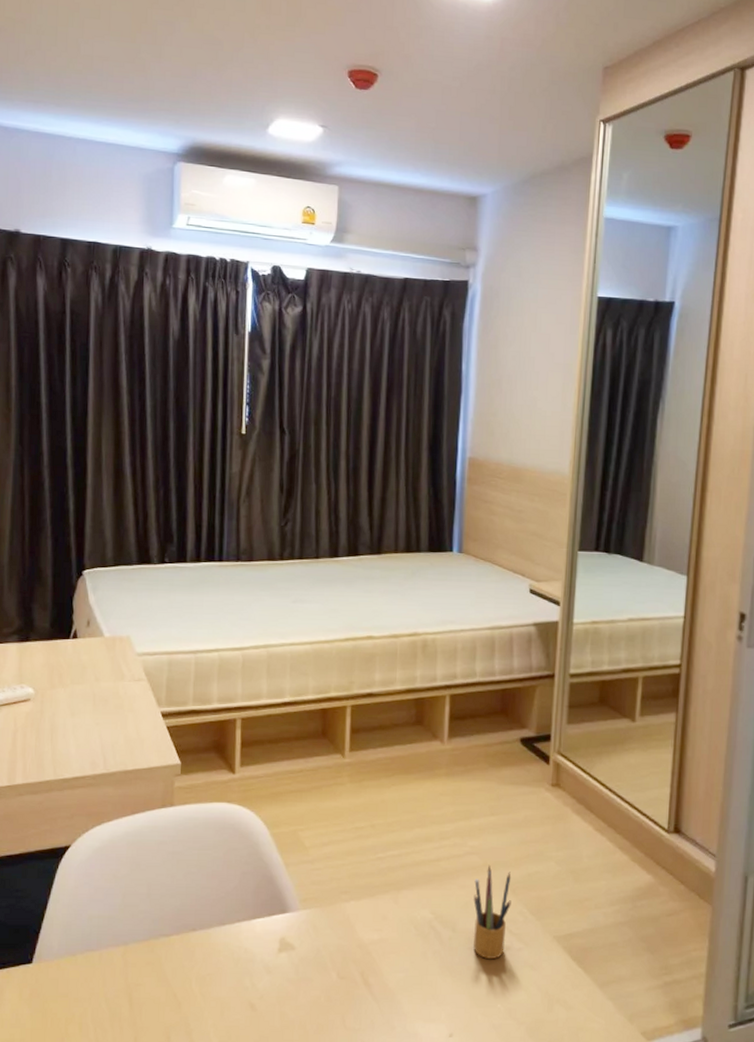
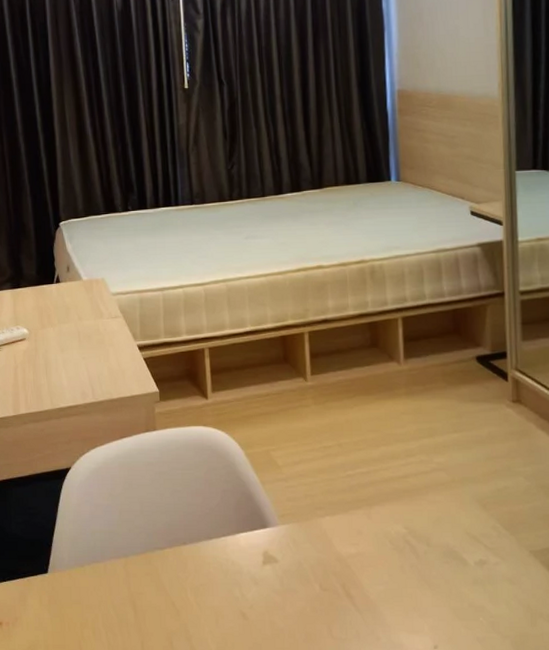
pencil box: present [473,864,511,959] -> none [444,480,483,572]

